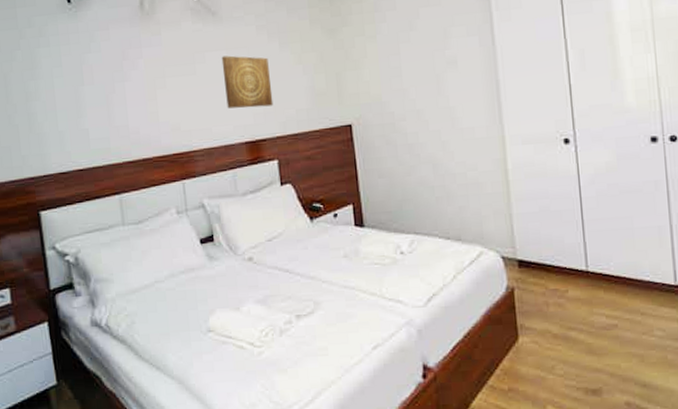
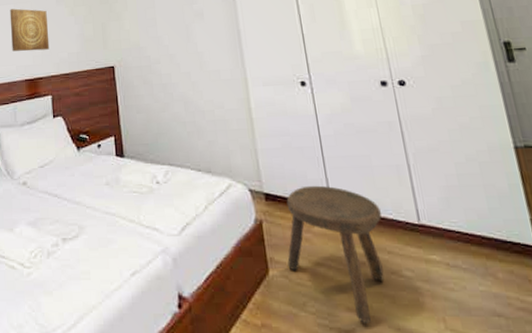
stool: none [538,249,639,382] -> present [286,185,385,323]

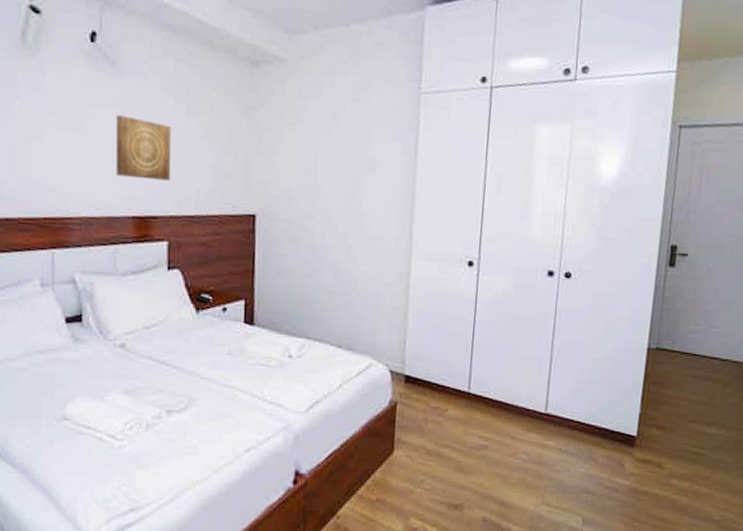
stool: present [286,185,385,323] -> none [414,370,515,499]

